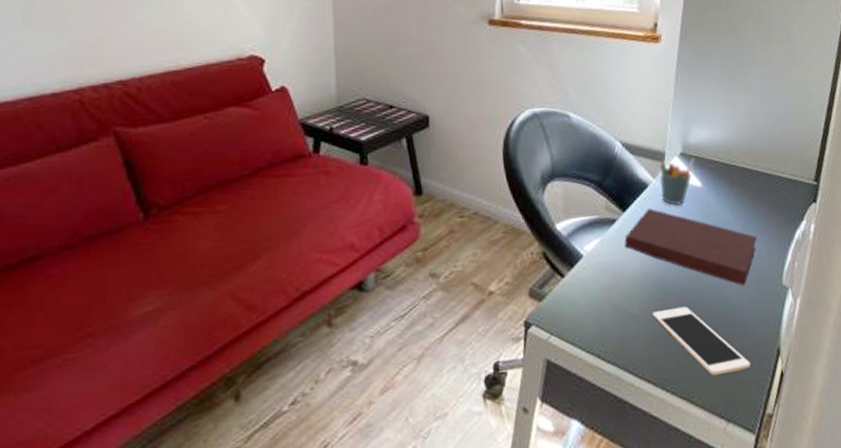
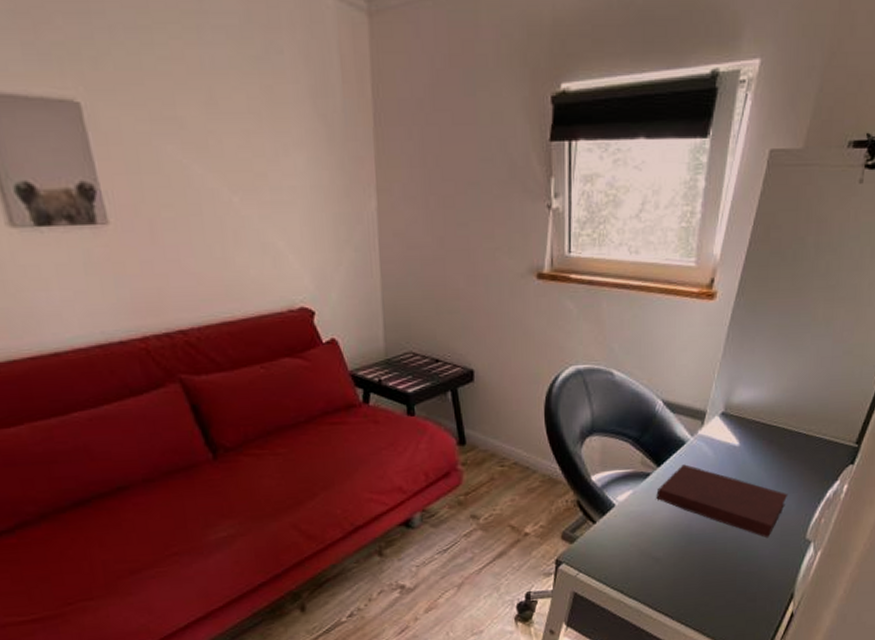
cell phone: present [652,306,750,375] -> none [676,553,763,613]
pen holder: present [659,158,694,207] -> none [697,418,735,464]

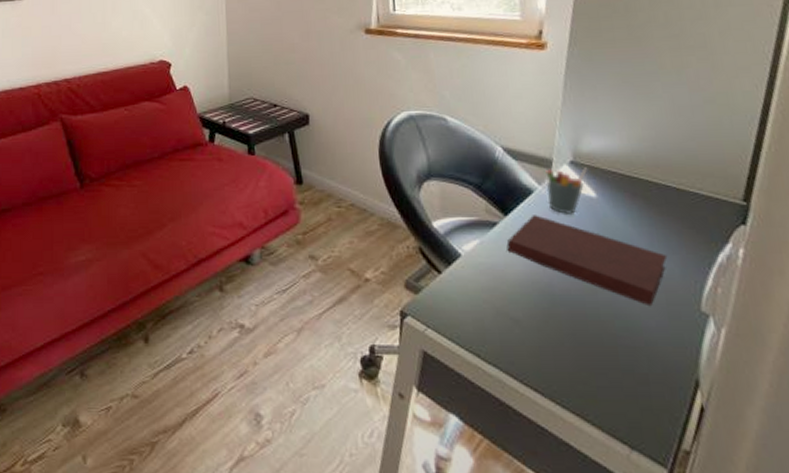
pen holder: none [697,418,735,464] -> present [545,168,587,216]

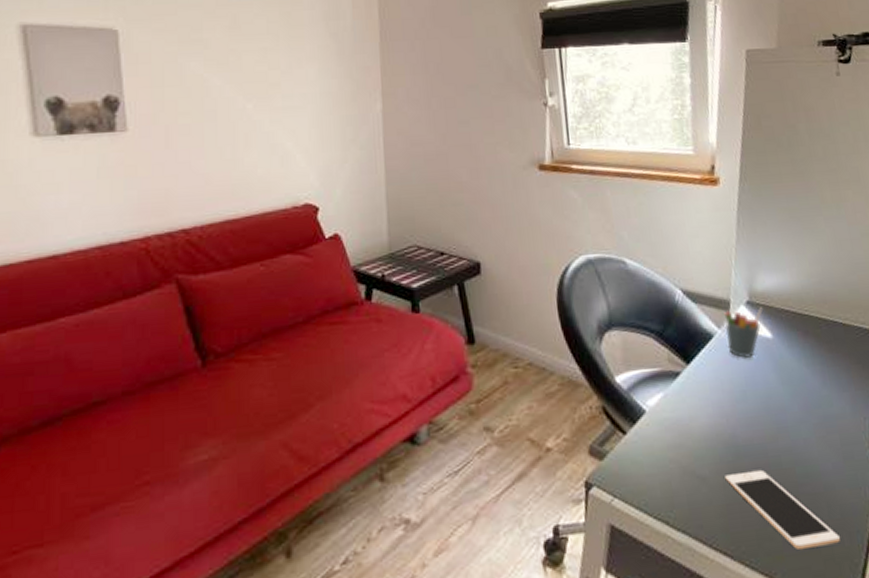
notebook: present [506,215,668,307] -> none [690,361,839,449]
cell phone: none [539,318,660,397] -> present [725,469,840,549]

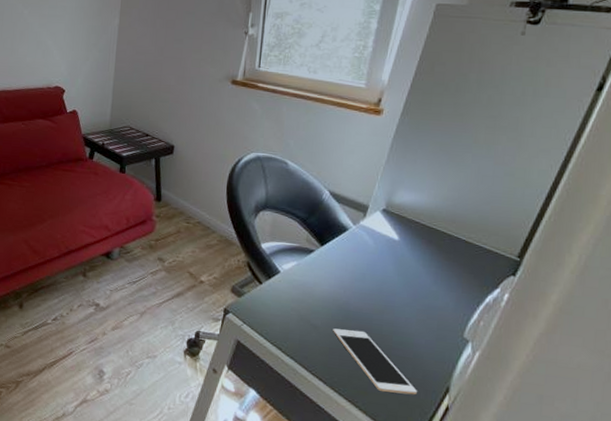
pen holder: present [724,307,763,359] -> none [359,214,395,252]

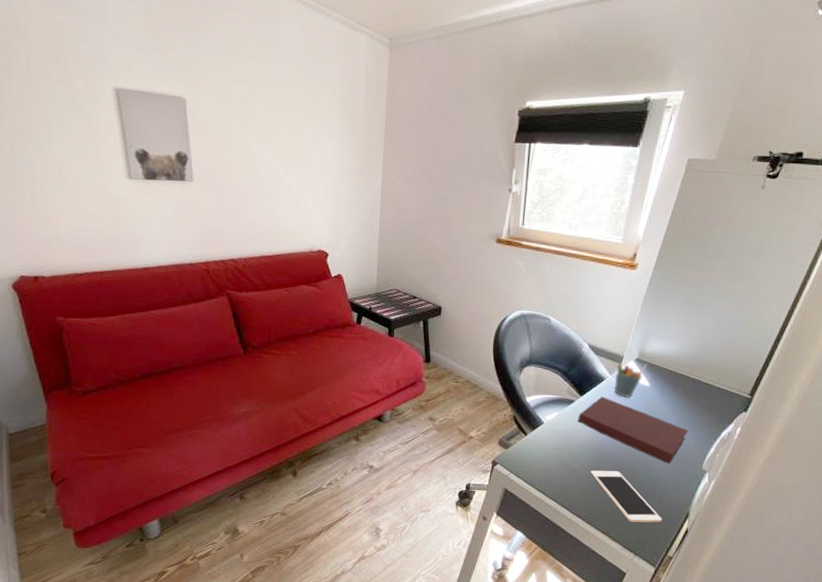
notebook: none [318,248,446,329] -> present [578,396,689,465]
pen holder: none [359,214,395,252] -> present [614,364,647,399]

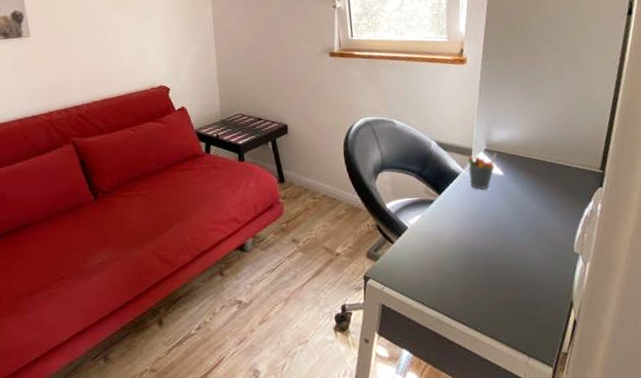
notebook: present [578,396,689,465] -> none [440,192,552,253]
cell phone: present [590,470,662,523] -> none [465,267,547,321]

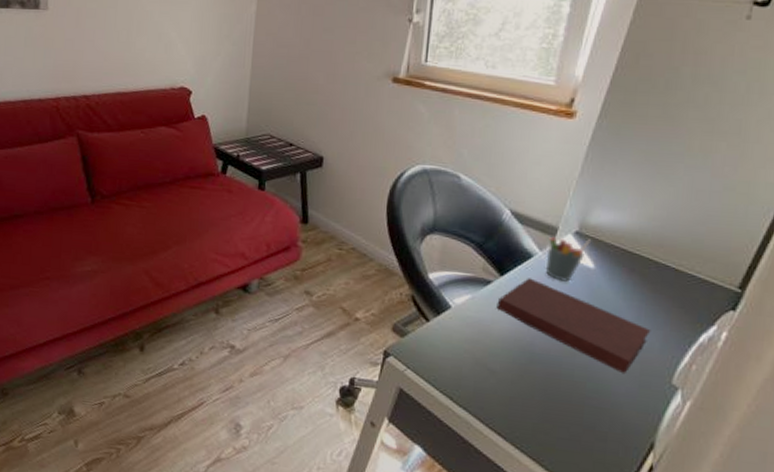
notebook: none [440,192,552,253] -> present [496,278,651,375]

